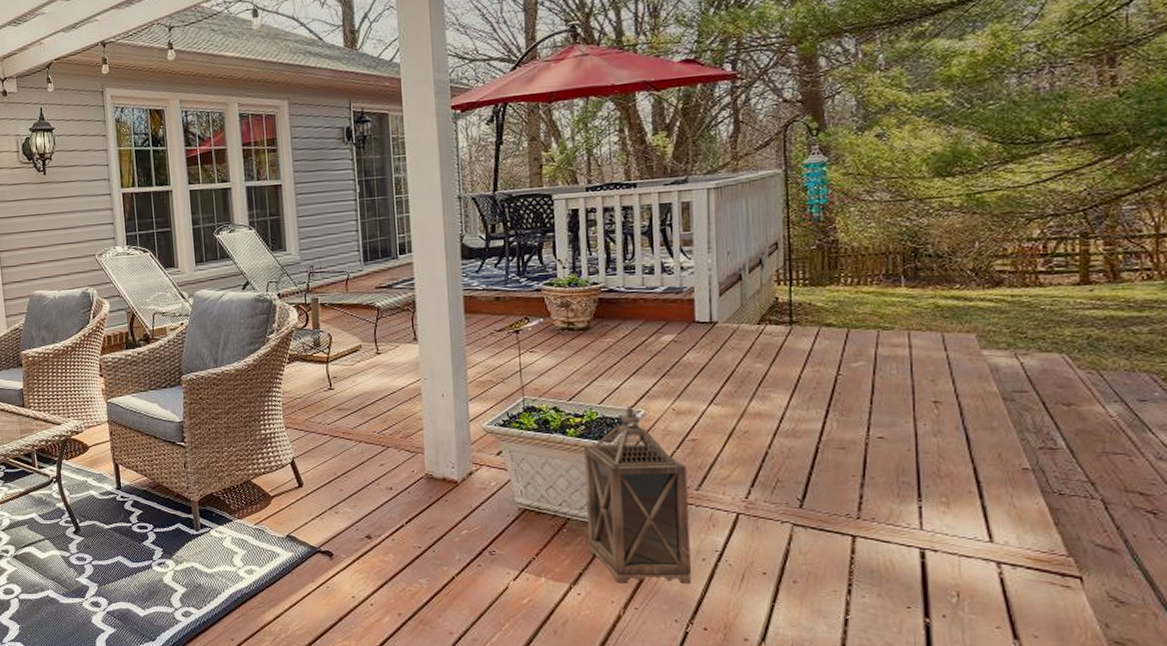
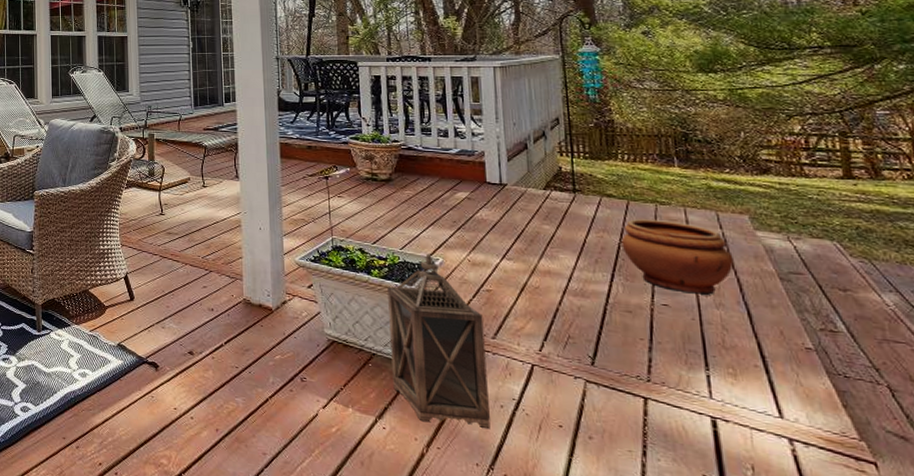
planter pot: none [838,347,956,423] -> present [621,219,734,295]

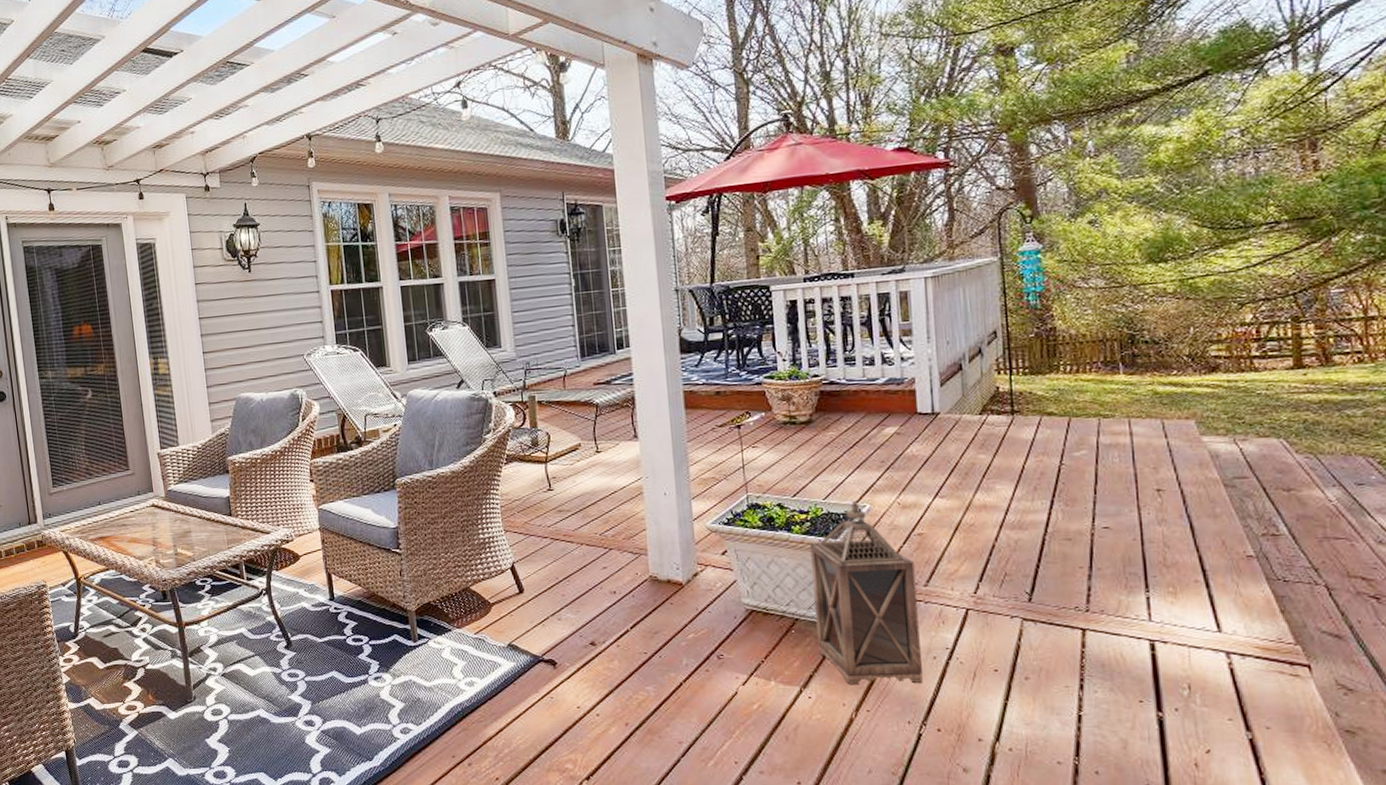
planter pot: present [621,219,734,295] -> none [1061,435,1178,512]

